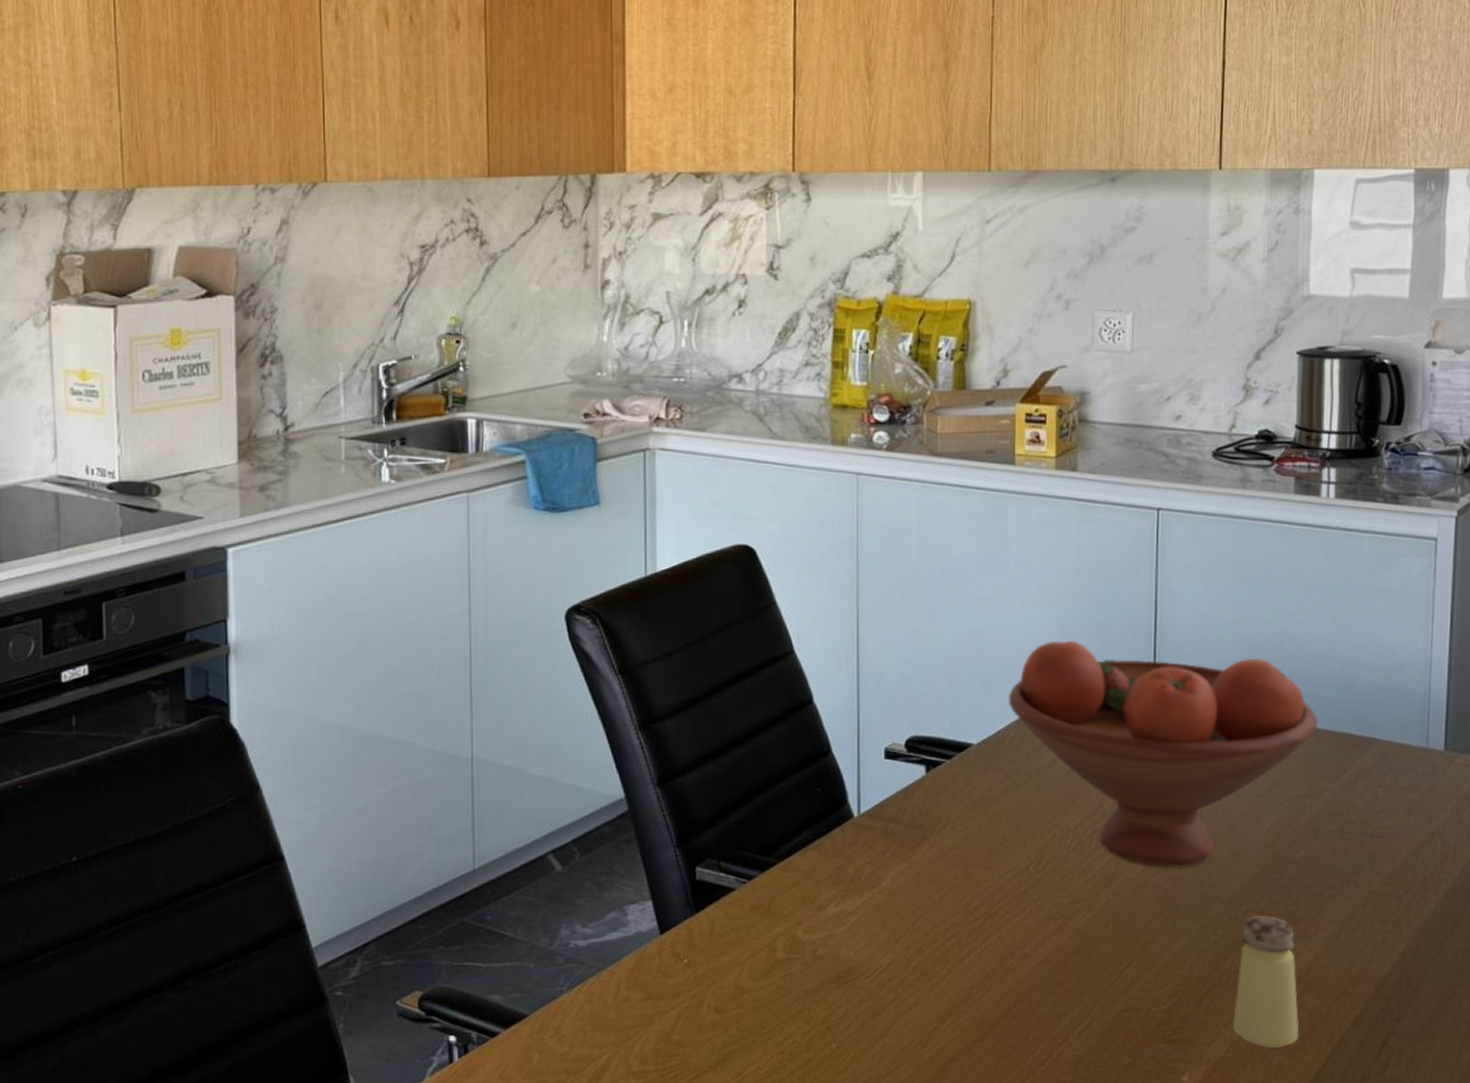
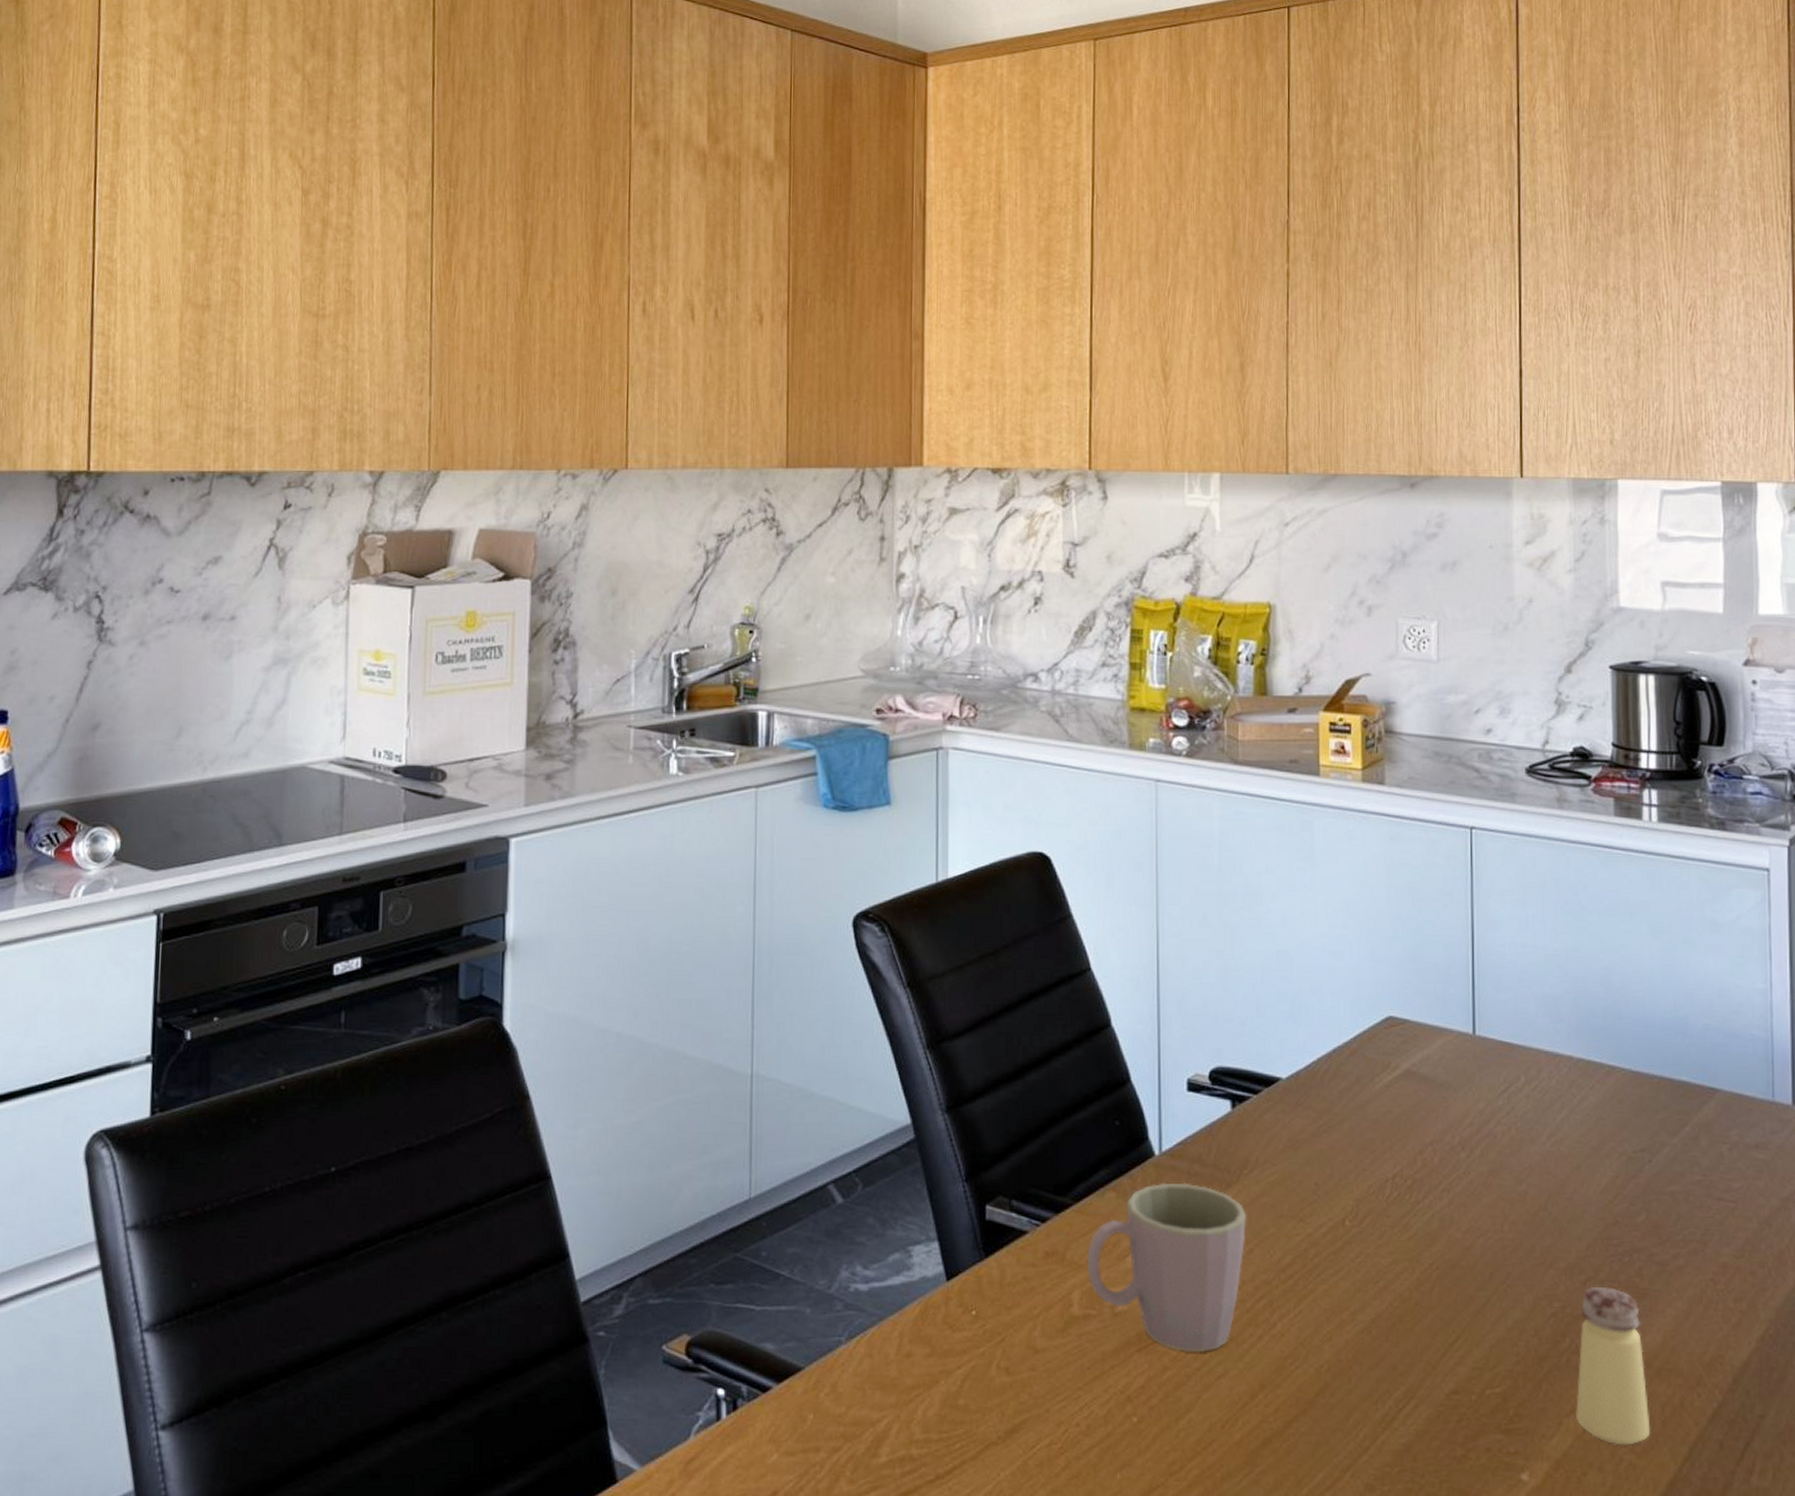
mug: none [790,840,939,987] -> present [1087,1182,1247,1353]
fruit bowl: present [1009,640,1318,869] -> none [1319,966,1653,1228]

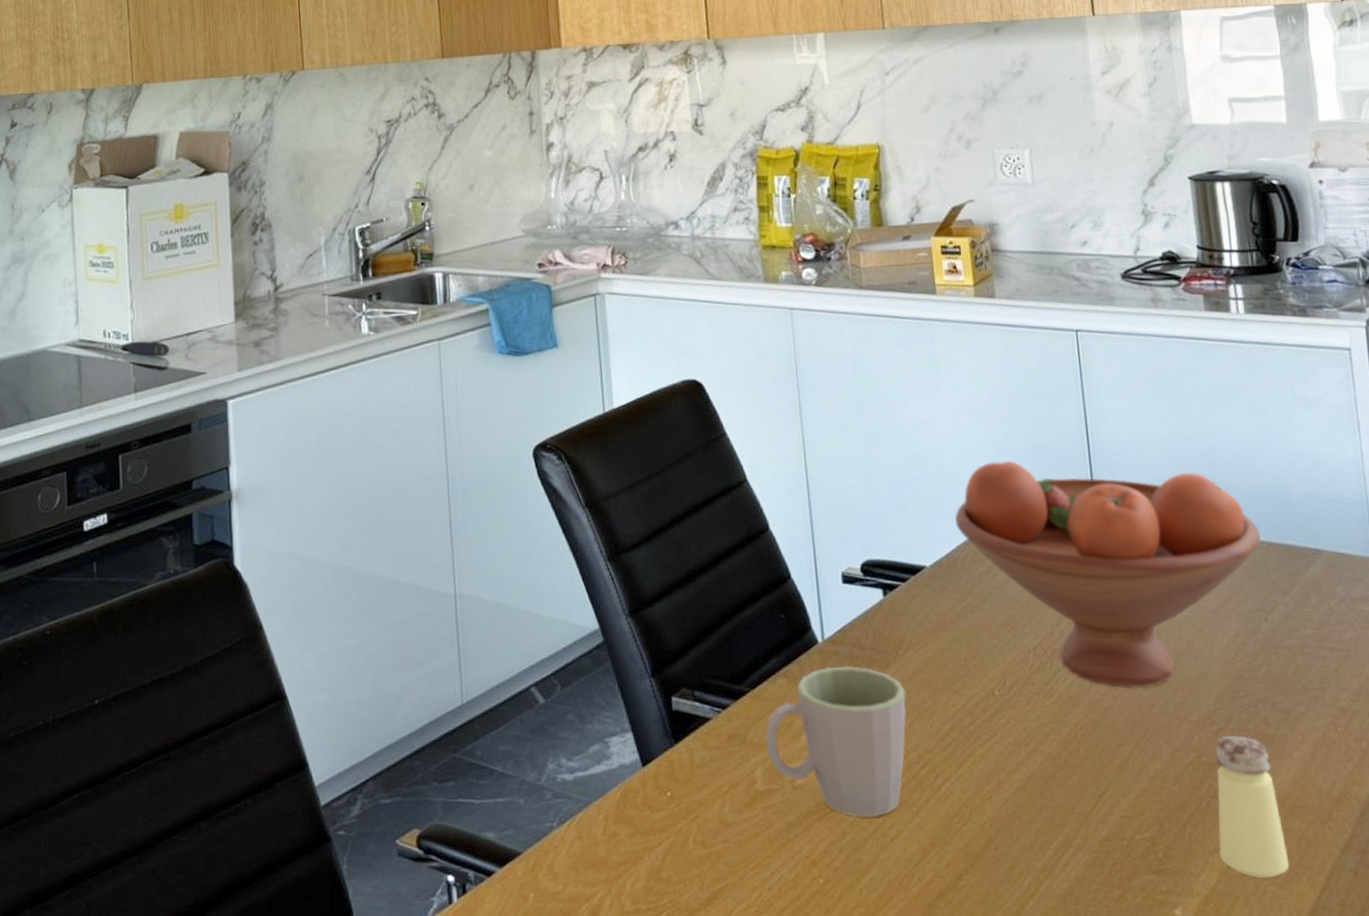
fruit bowl: none [1319,966,1653,1228] -> present [955,460,1261,689]

